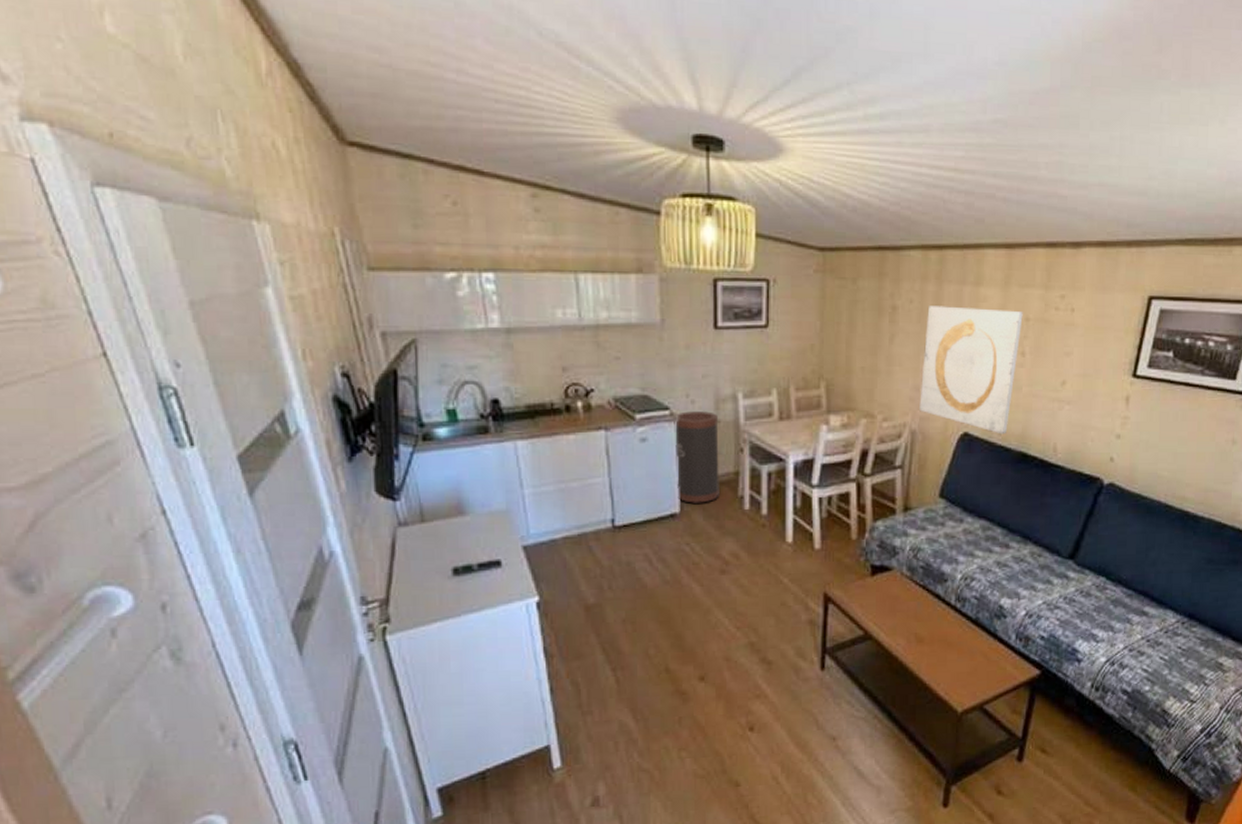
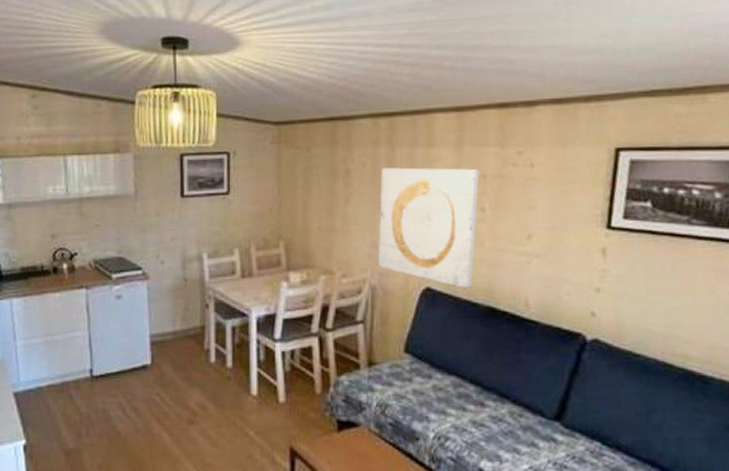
trash can: present [674,411,719,505] -> none [145,271,187,357]

